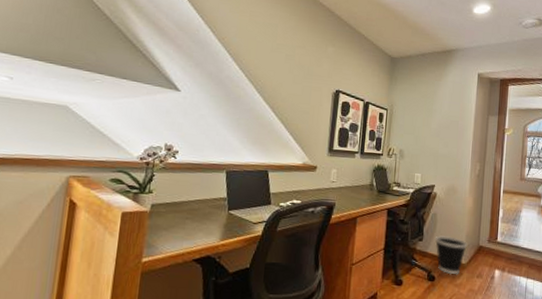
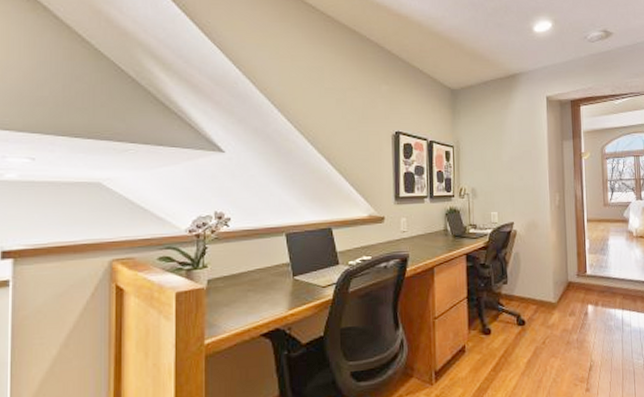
wastebasket: present [435,235,467,275] -> none [520,275,555,317]

